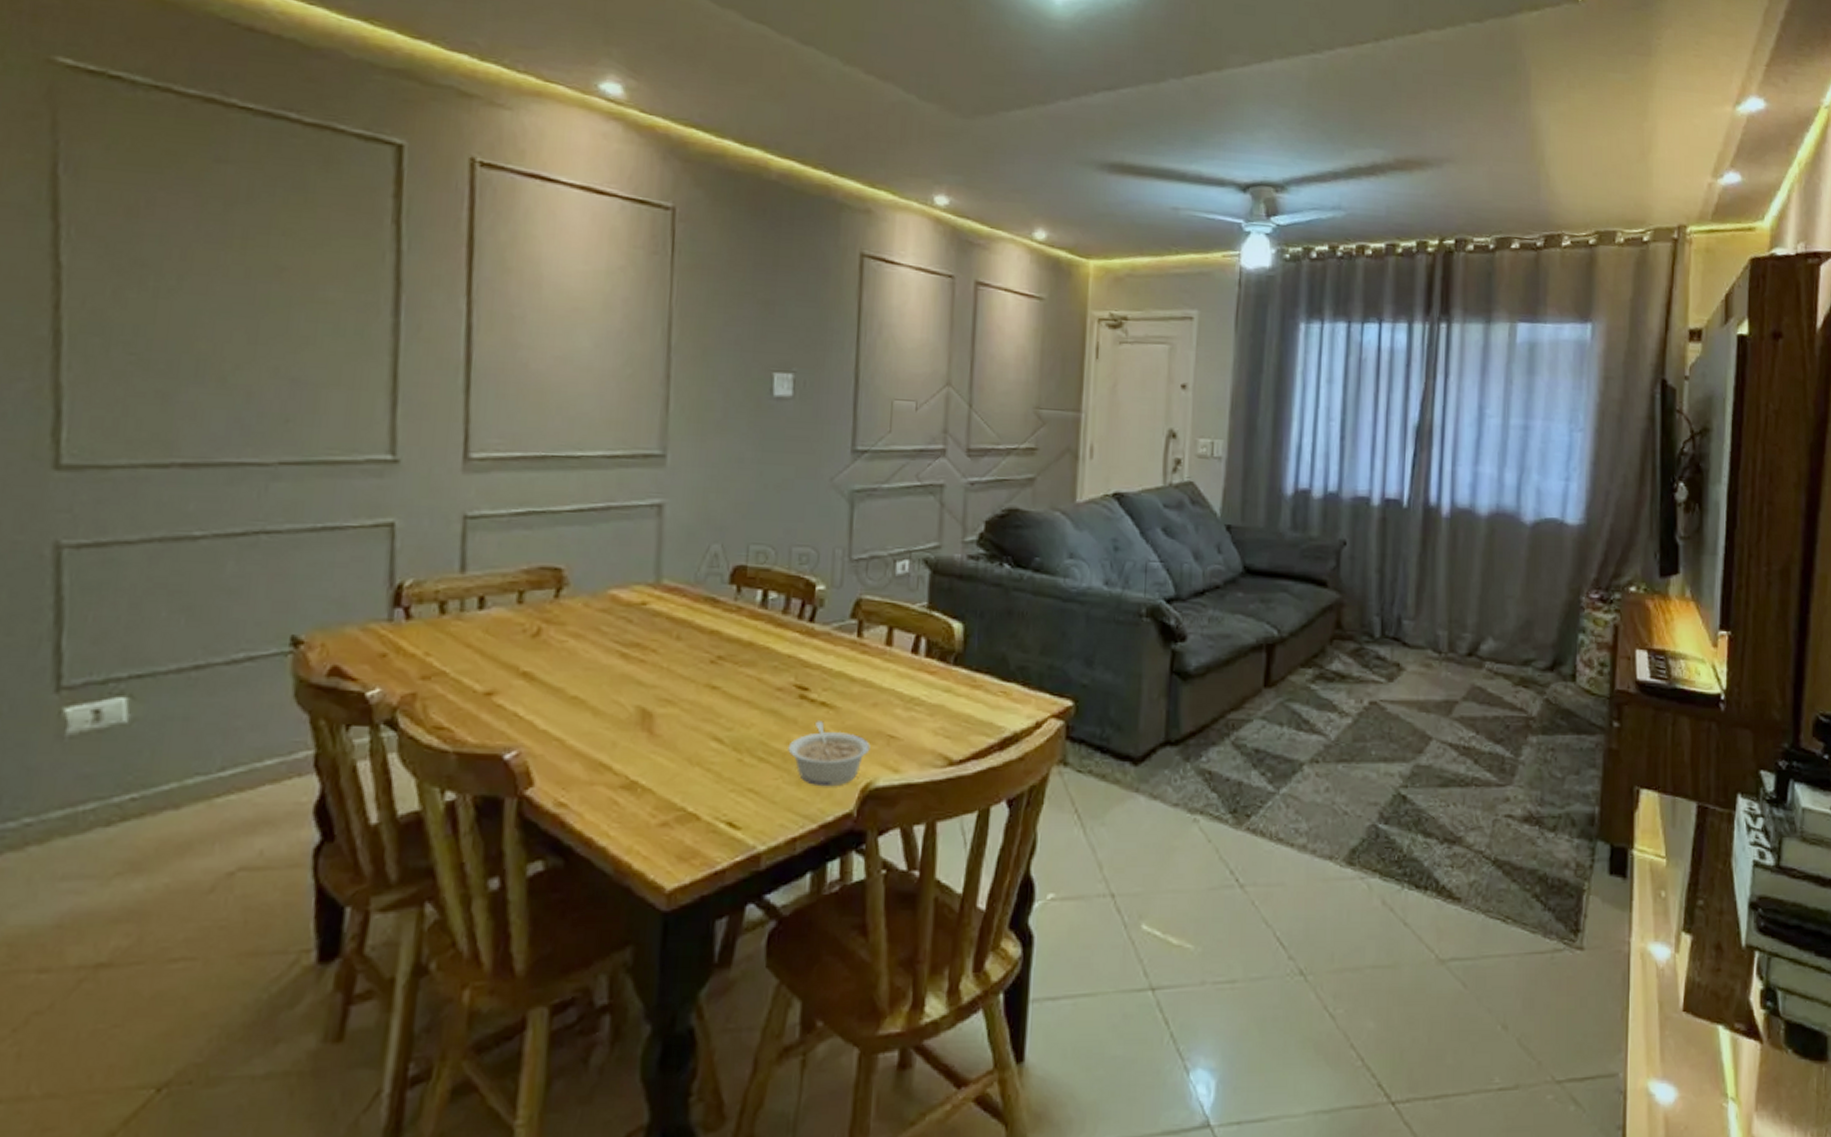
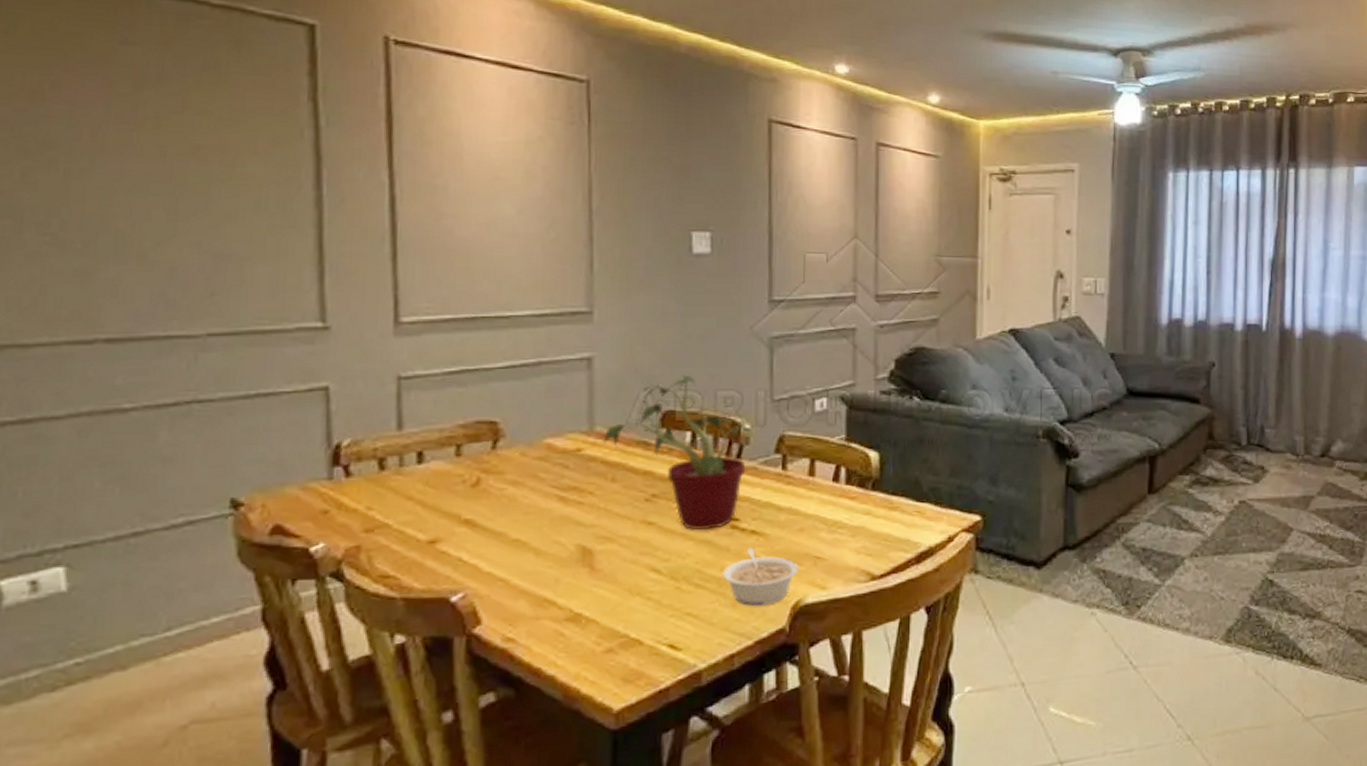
potted plant: none [667,527,825,699] -> present [600,374,750,531]

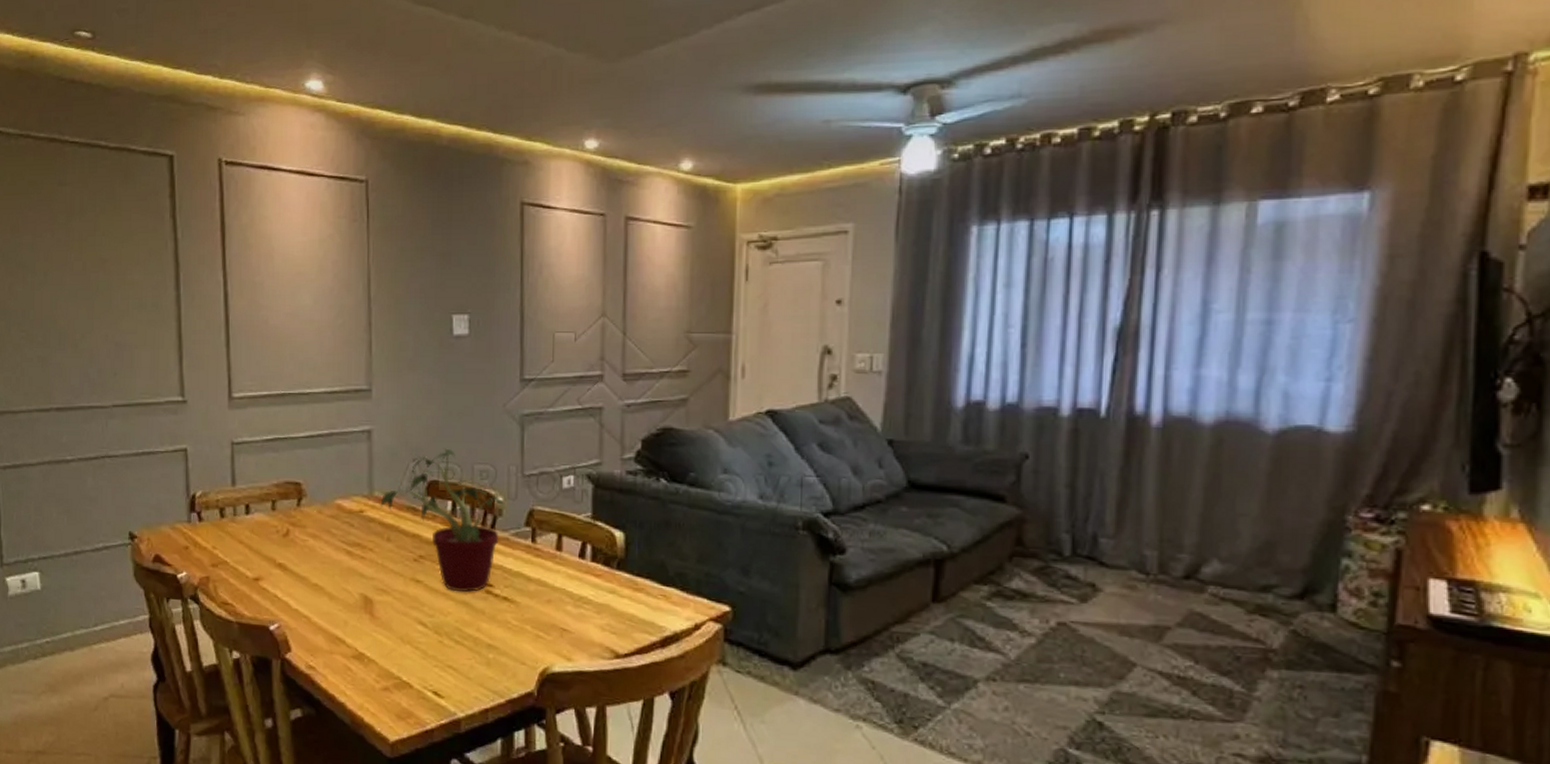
legume: present [722,547,799,607] -> none [478,613,546,669]

